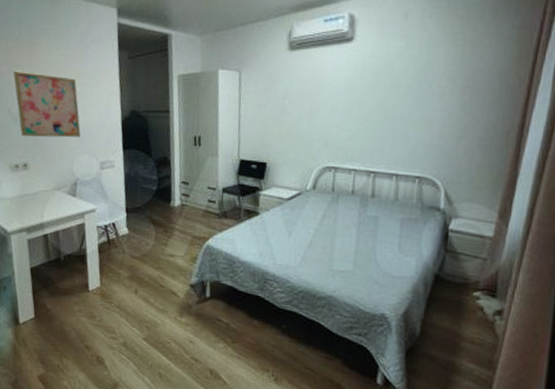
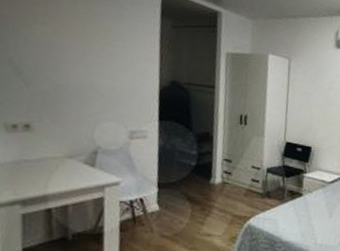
wall art: present [13,70,81,138] -> none [20,16,108,102]

